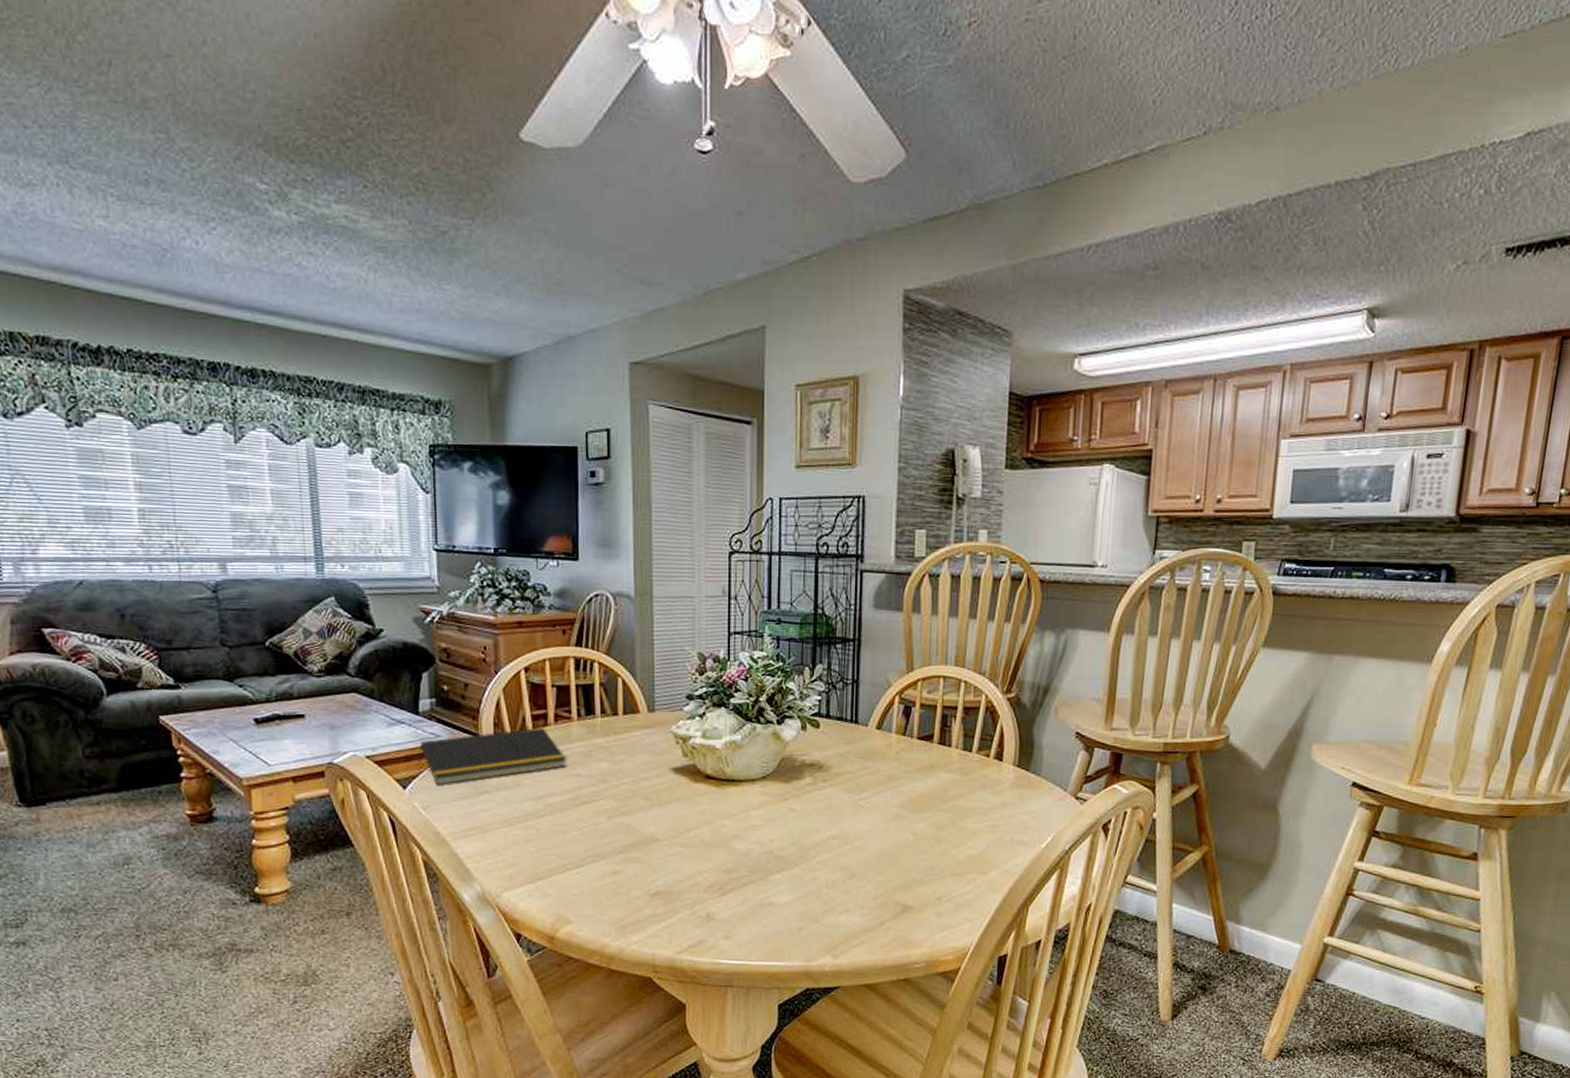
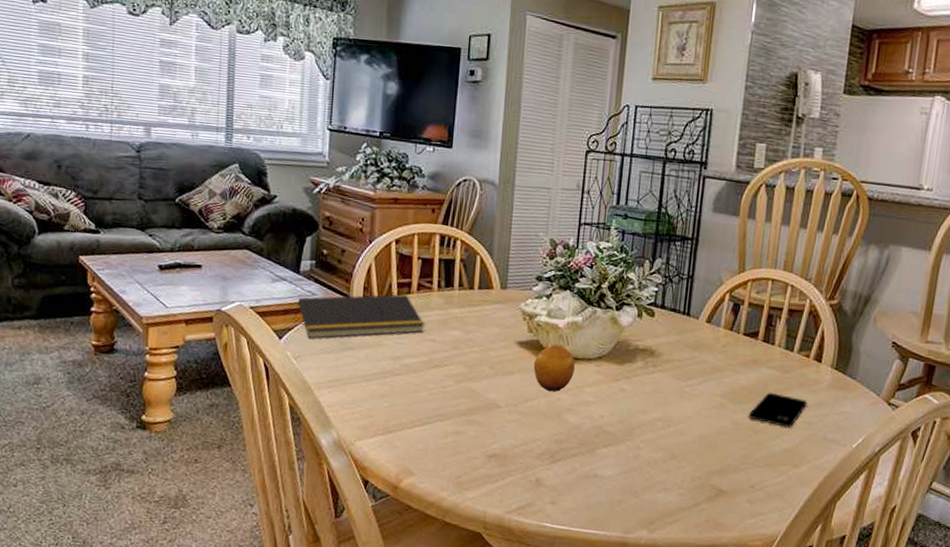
fruit: none [692,768,737,819] -> present [533,345,575,392]
smartphone: none [929,797,991,833] -> present [748,392,808,428]

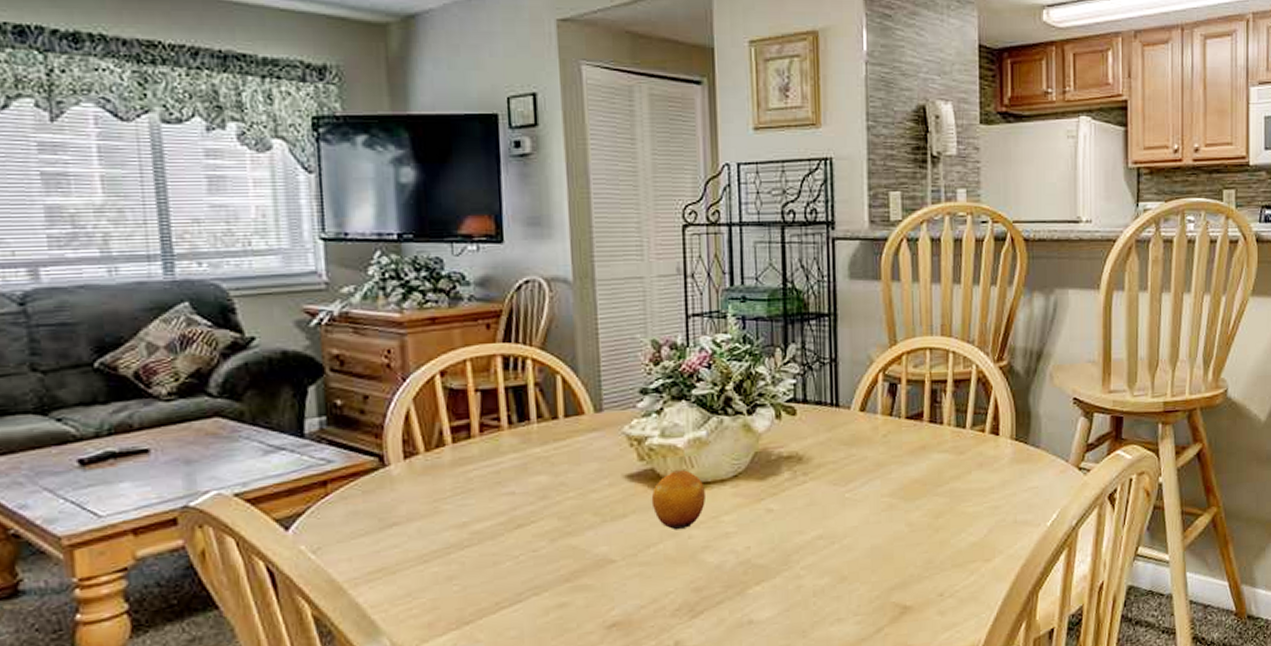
notepad: present [294,294,425,339] -> none [304,441,498,522]
smartphone: present [748,392,808,428] -> none [924,480,990,518]

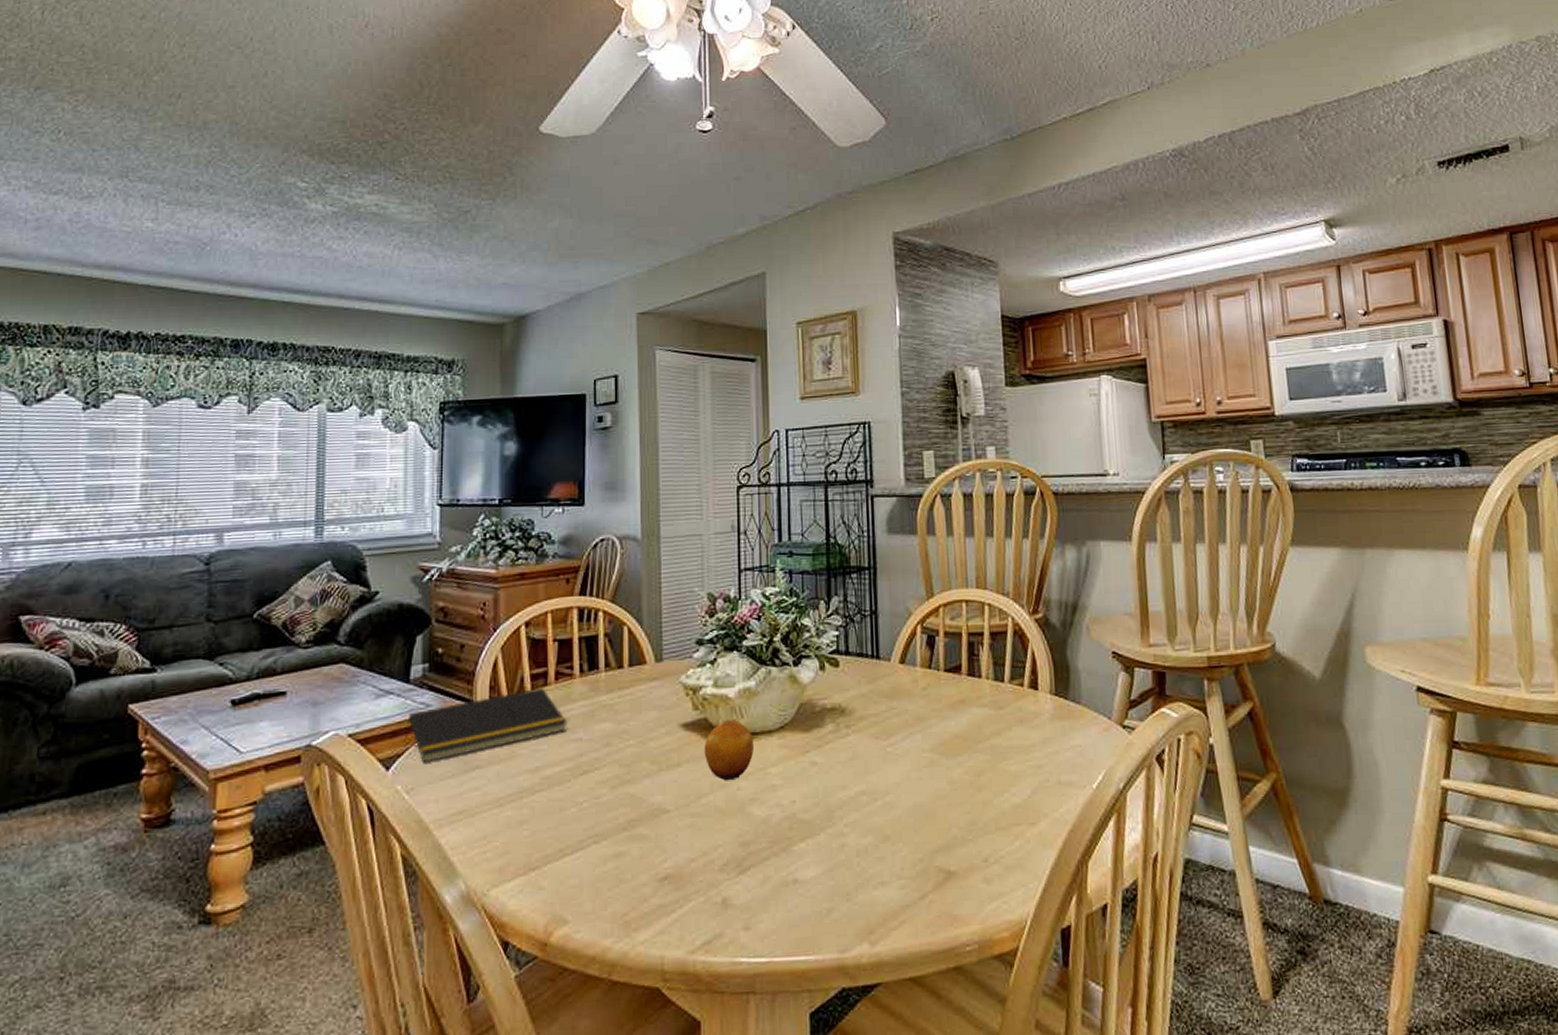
notepad: none [304,441,498,522] -> present [404,688,568,763]

